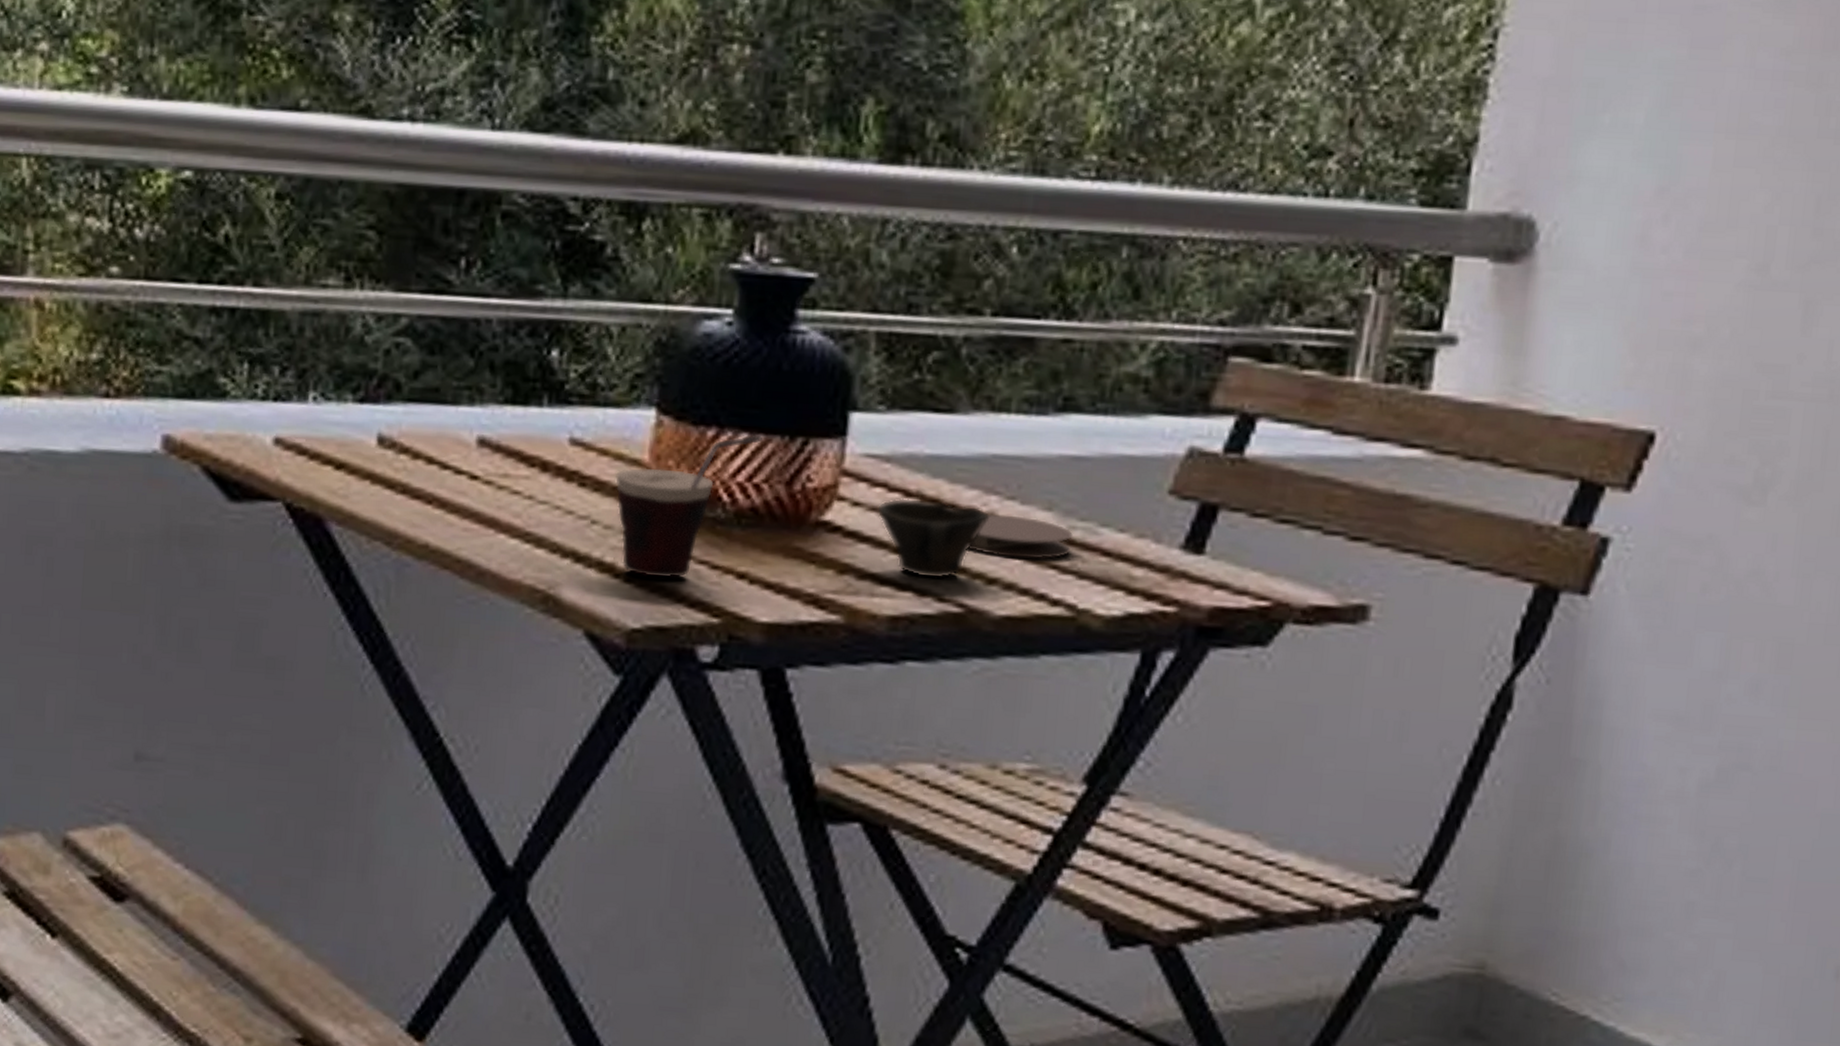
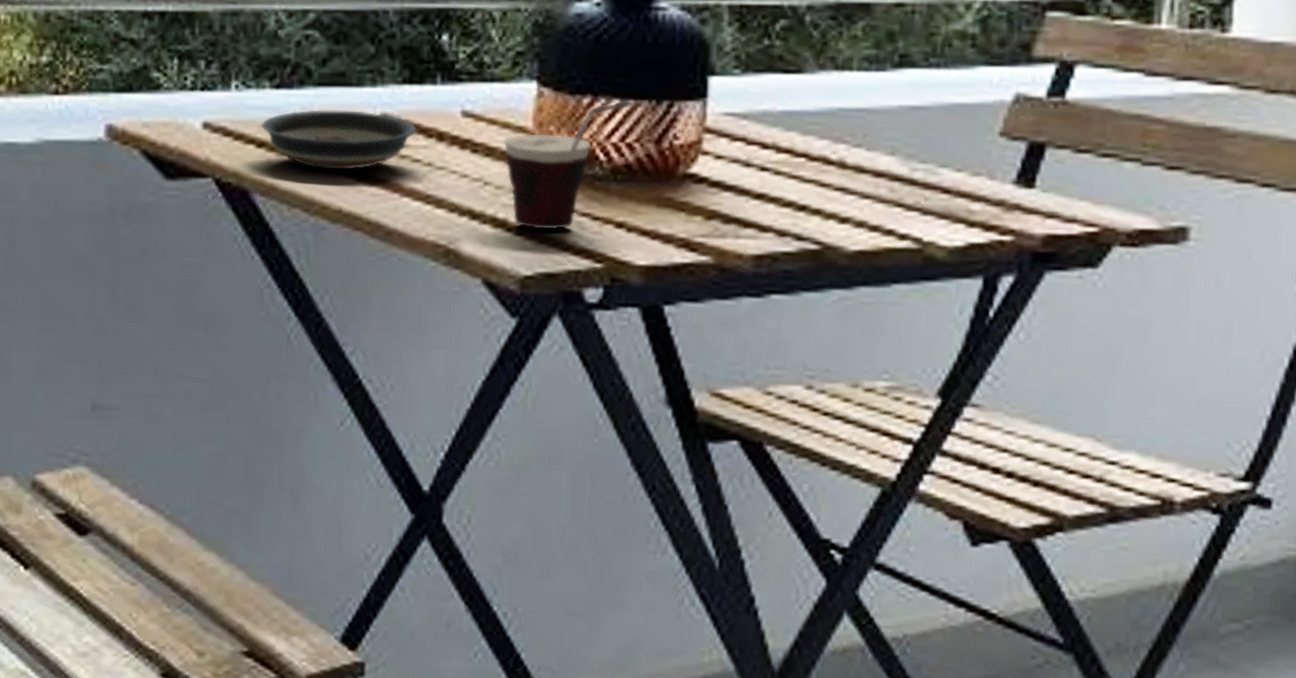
saucer: none [340,428,518,500] -> present [261,110,417,170]
cup: present [877,497,989,580] -> none [738,149,838,221]
coaster: present [968,512,1073,560] -> none [822,159,915,199]

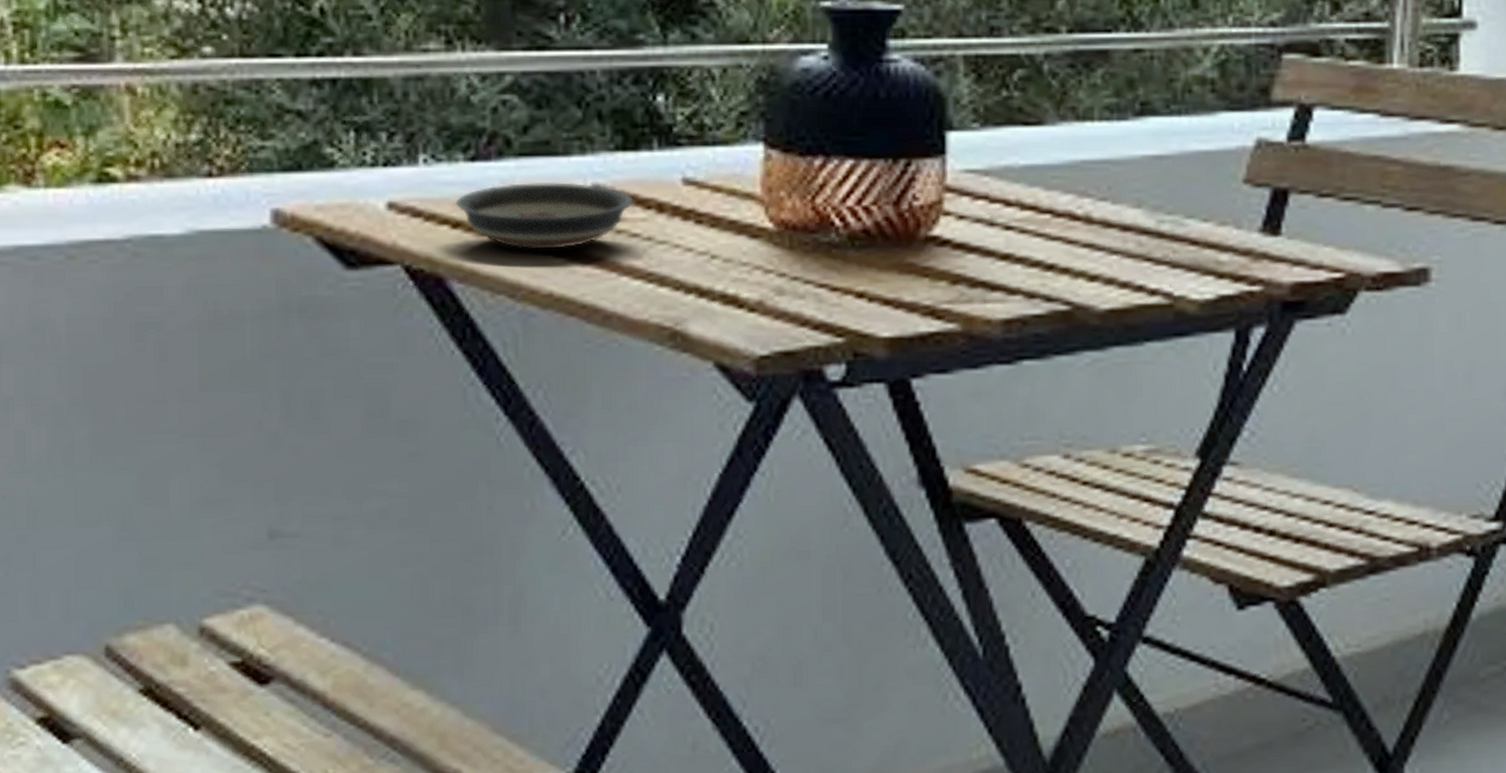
cup: present [503,100,632,230] -> none [729,160,867,304]

